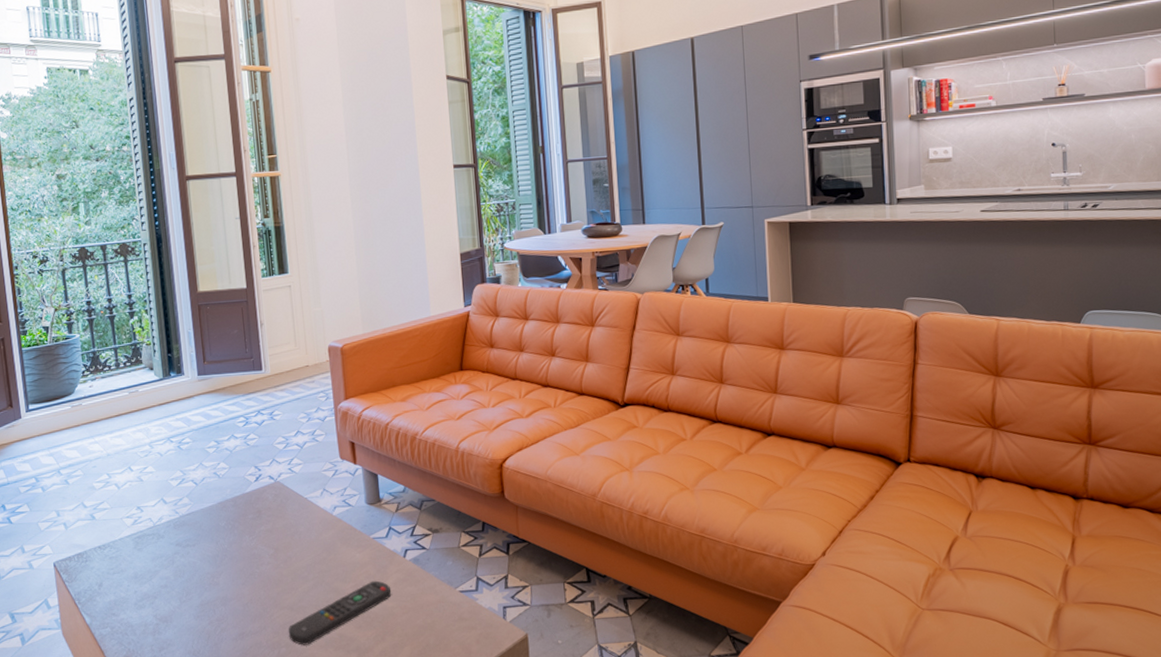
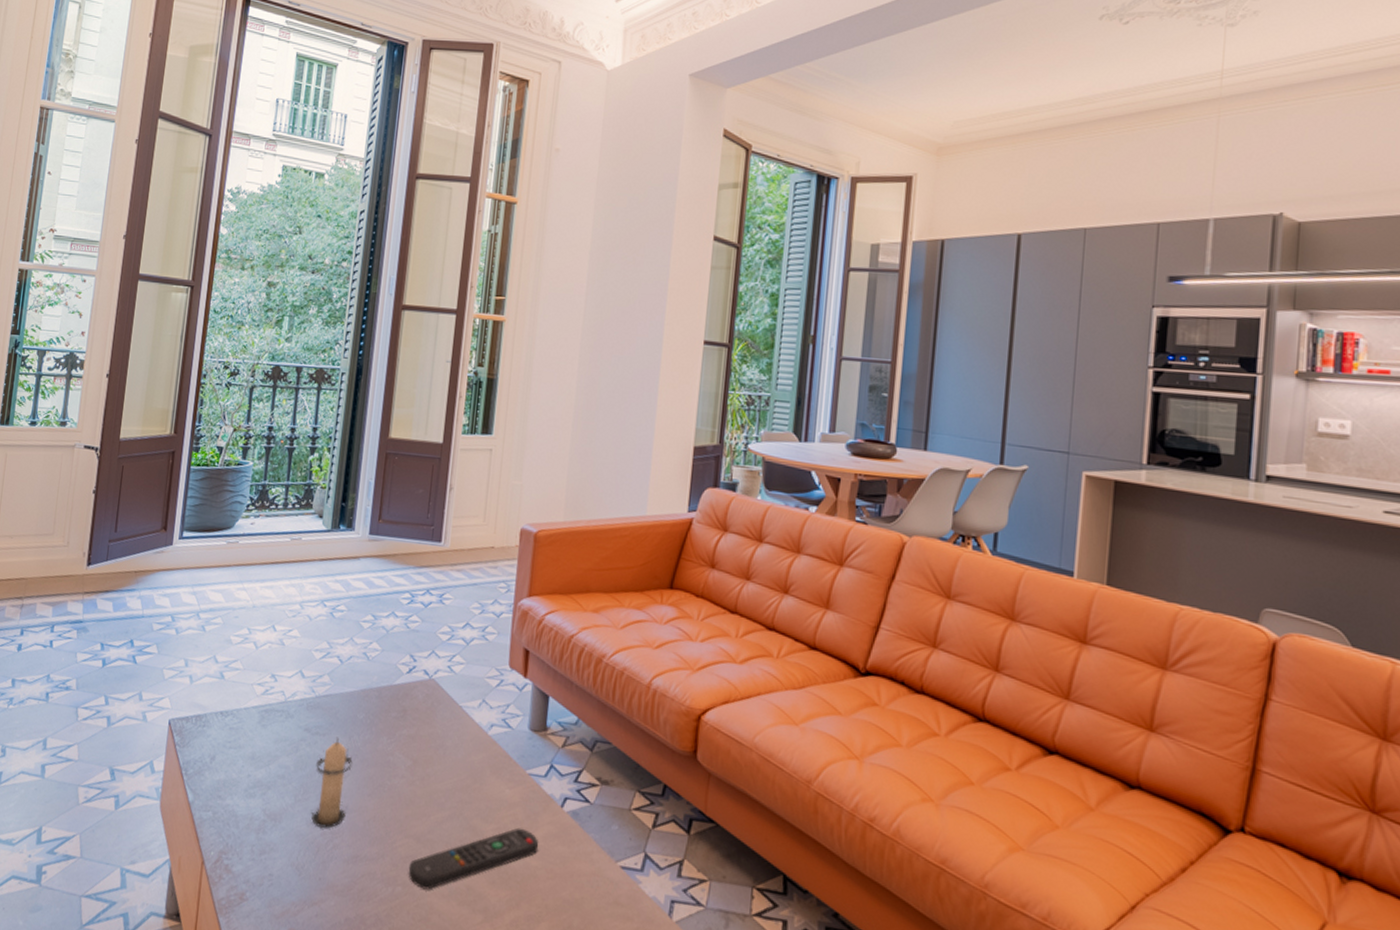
candle: none [192,544,227,619] -> present [311,737,353,829]

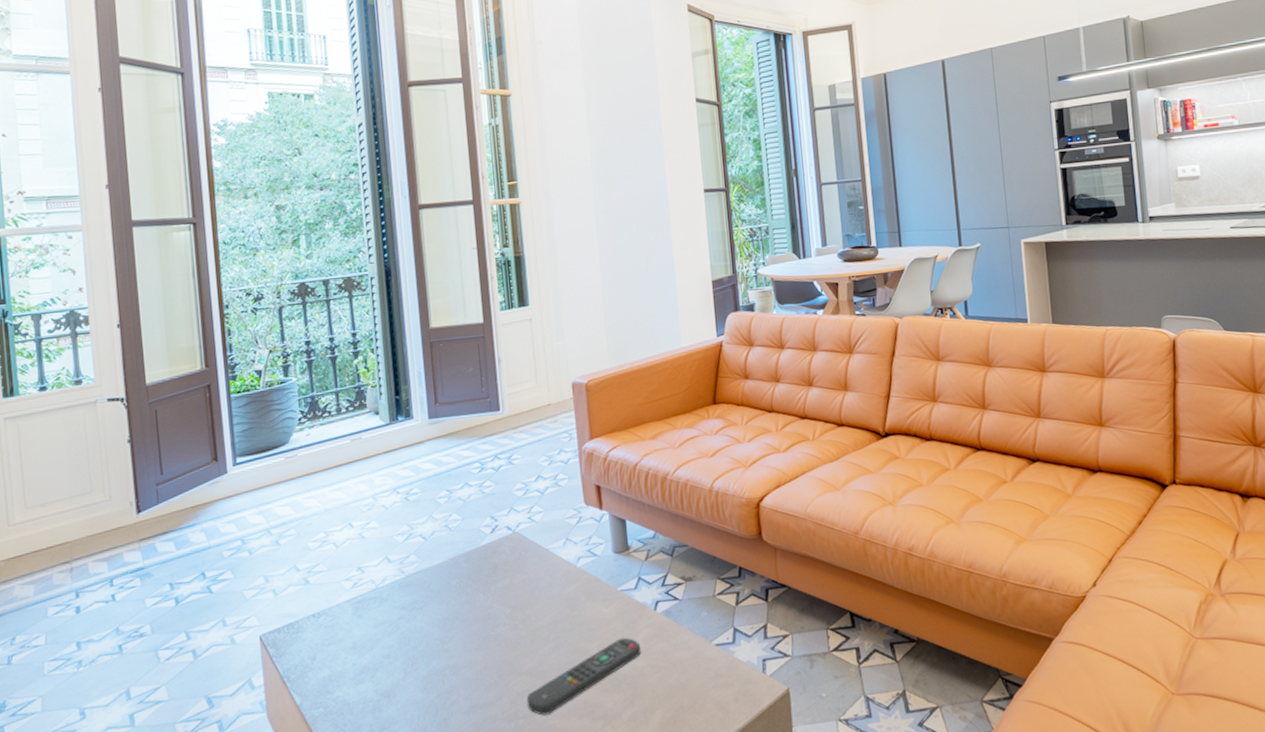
candle: present [311,737,353,829] -> none [419,606,458,691]

